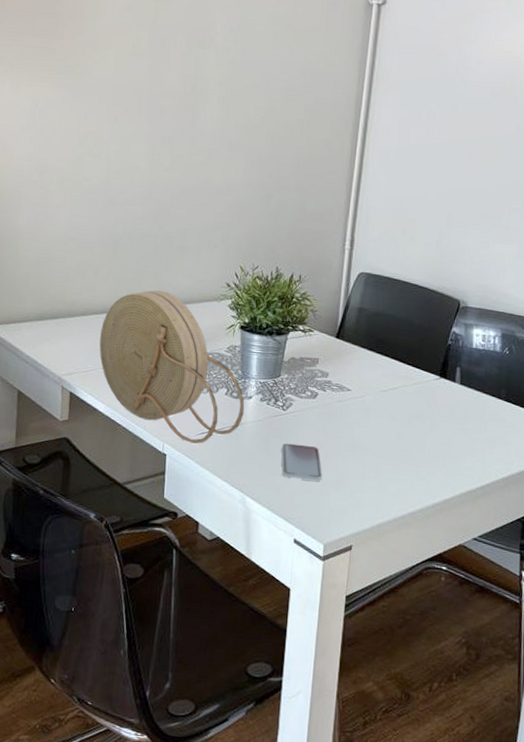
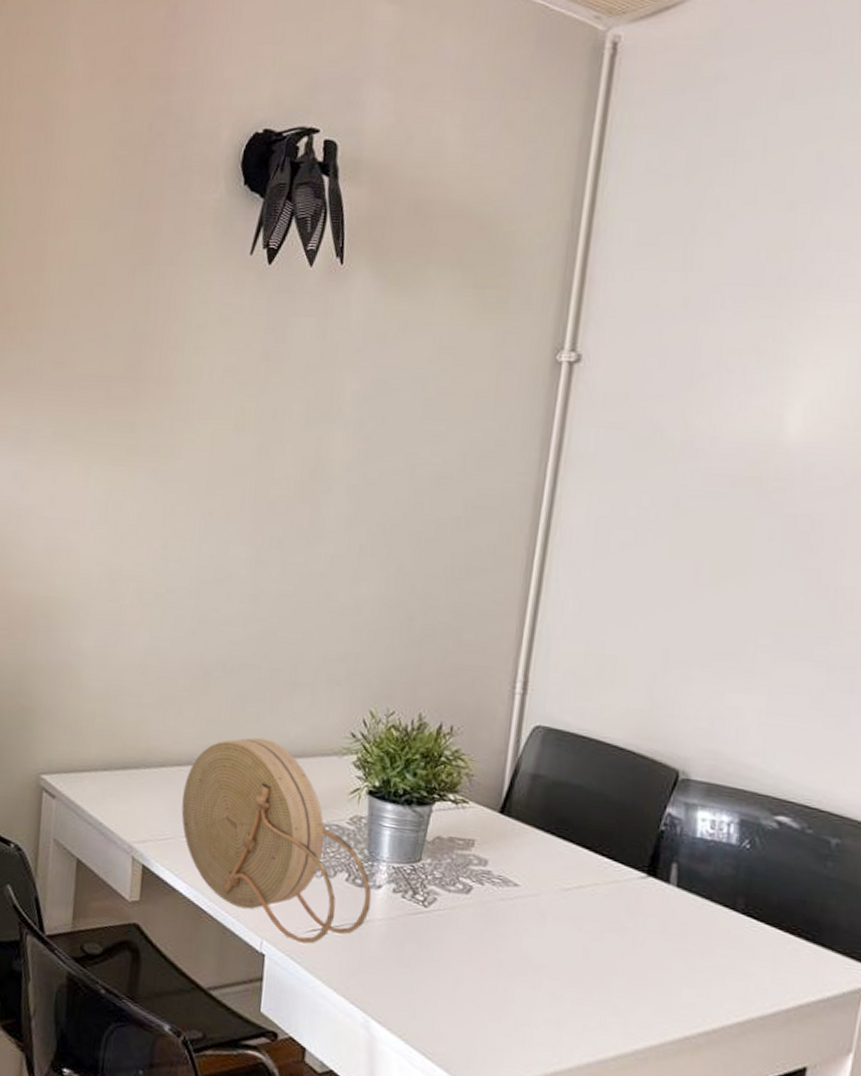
smartphone: present [281,443,322,481] -> none [419,951,476,1007]

